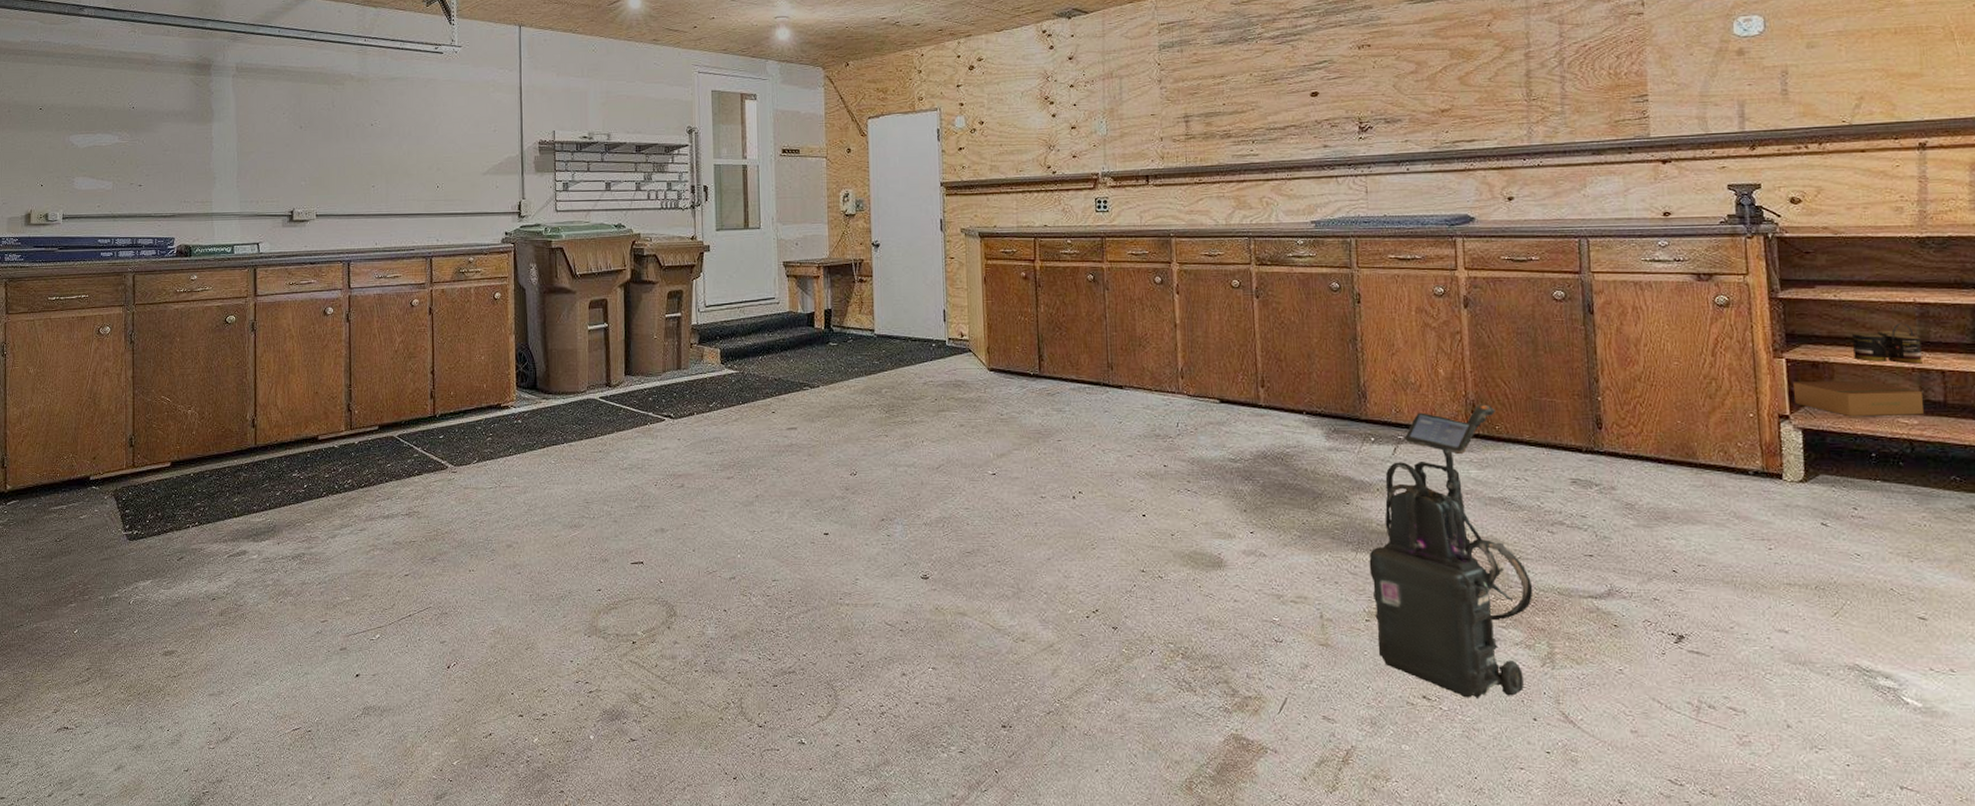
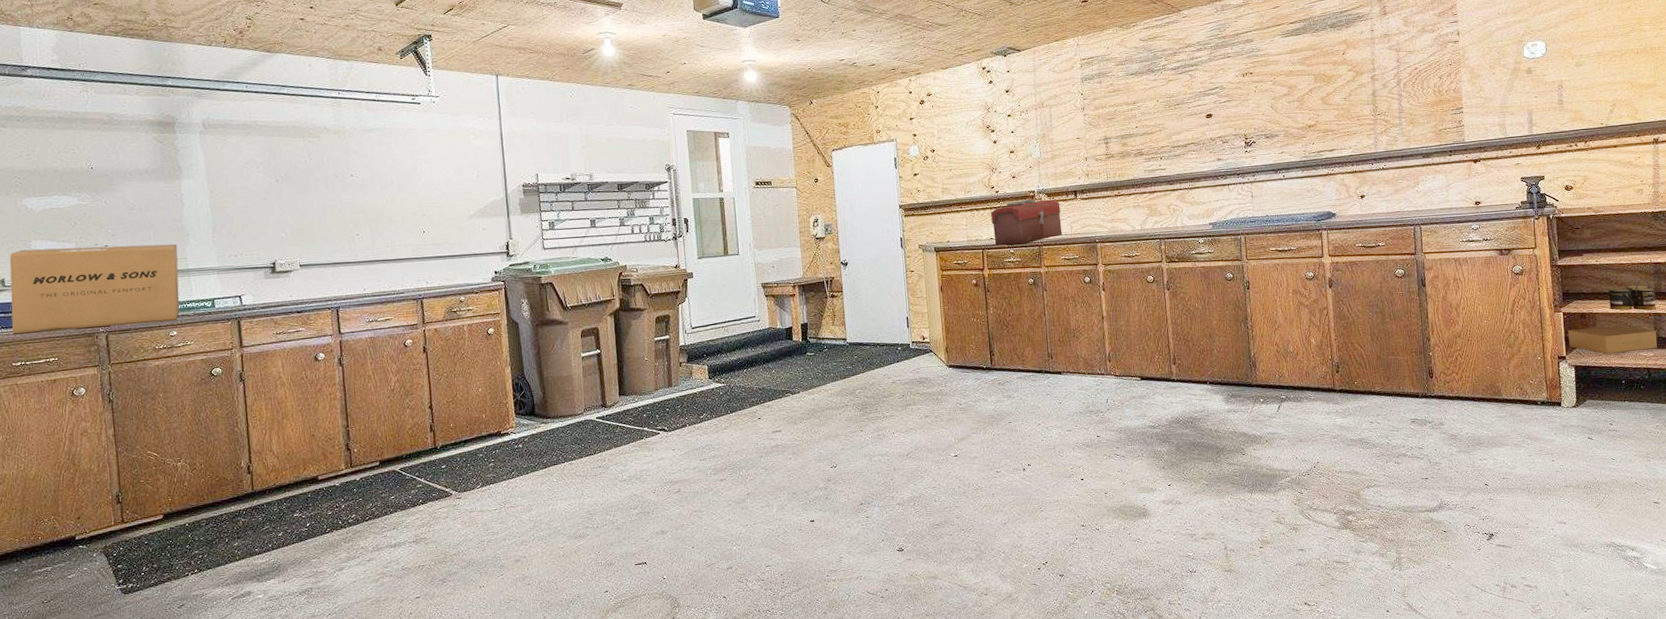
box: none [50,185,204,269] -> present [9,243,180,335]
toolbox: none [1046,183,1130,235] -> present [991,199,1062,246]
vacuum cleaner: present [1369,404,1533,700] -> none [1261,365,1385,601]

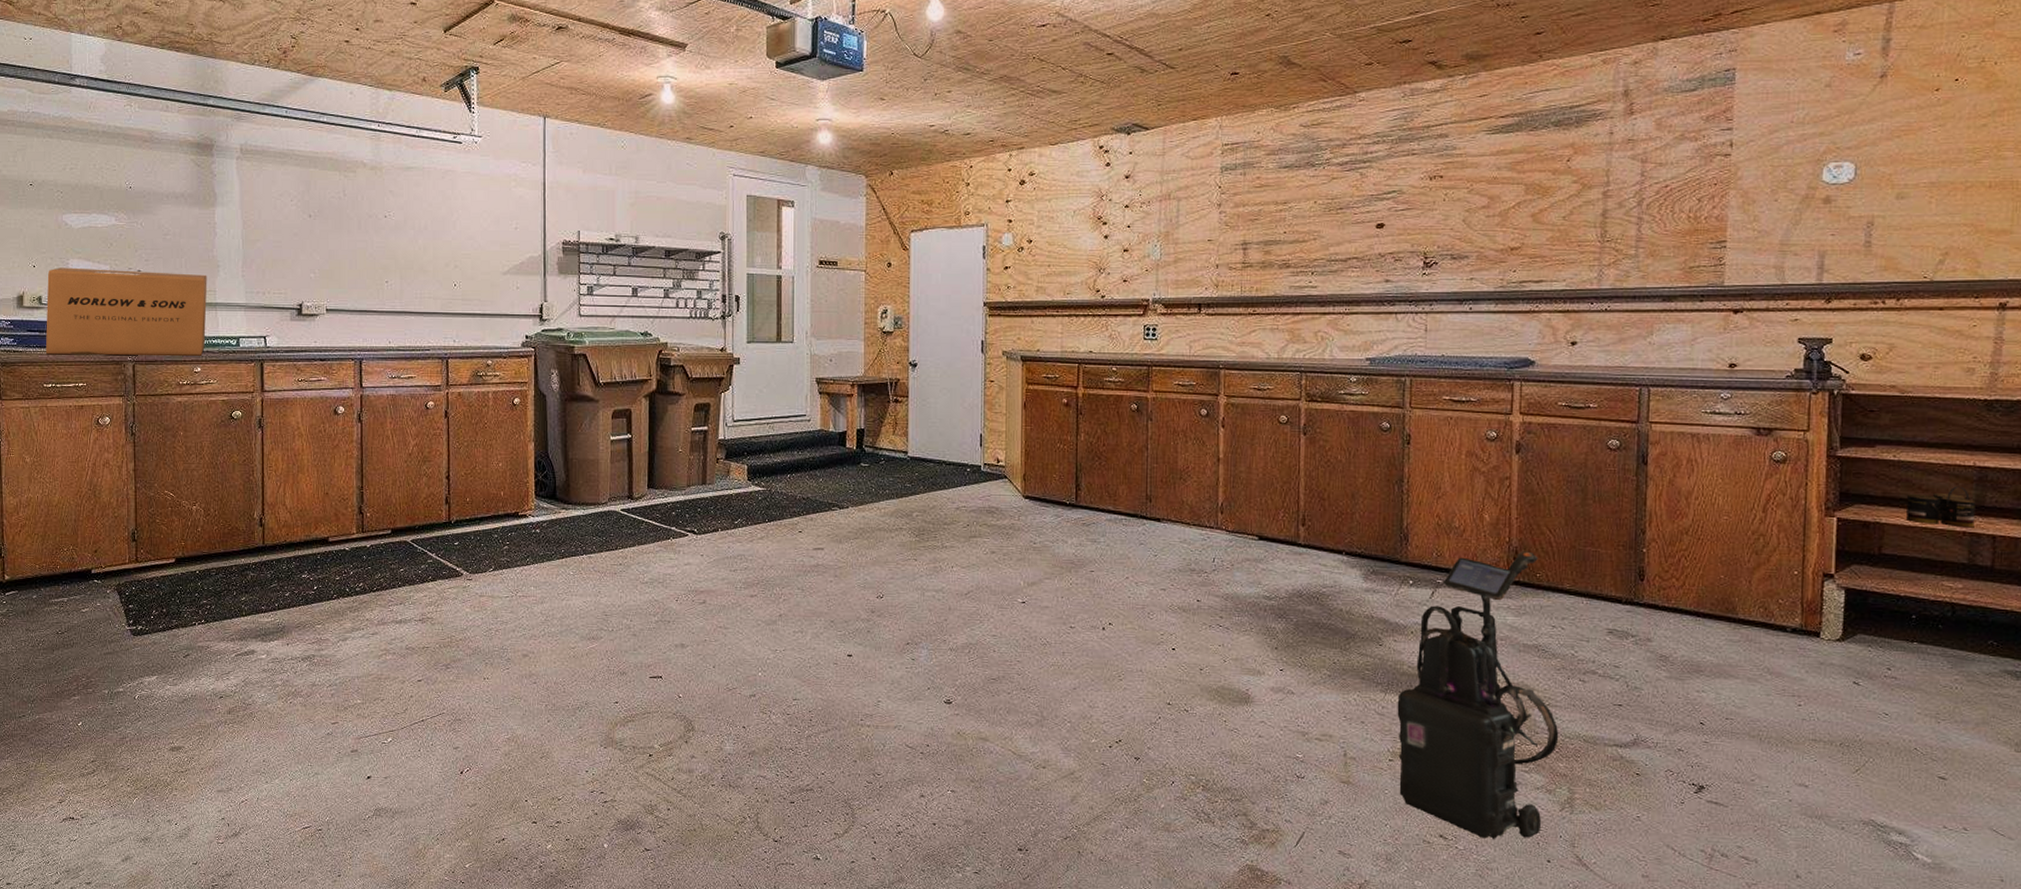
toolbox: present [991,199,1062,246] -> none [1093,309,1179,362]
vacuum cleaner: none [1261,365,1385,601] -> present [1397,551,1559,840]
box: present [1568,325,1658,354] -> none [1841,541,1971,579]

